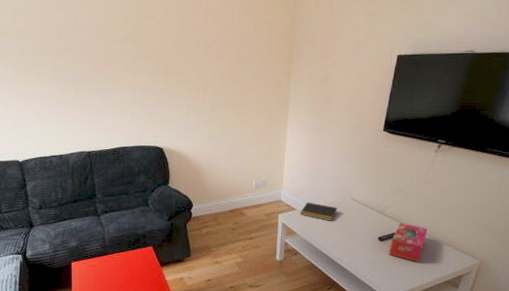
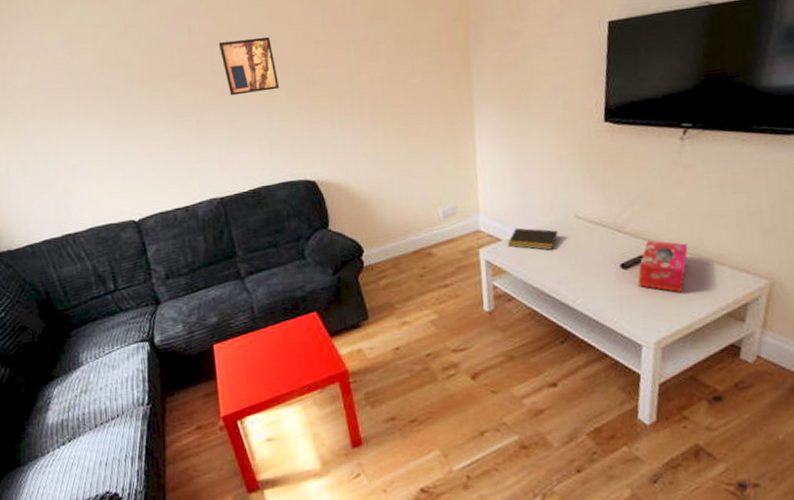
wall art: none [98,28,143,73] -> present [218,36,280,96]

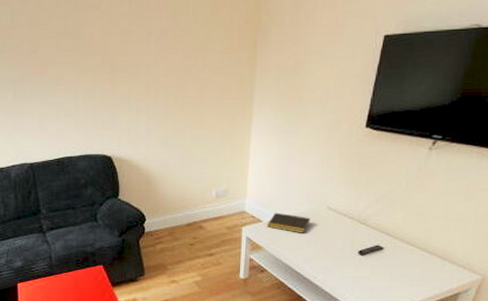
wall art: present [218,36,280,96] -> none [36,22,87,74]
tissue box: present [637,240,688,293] -> none [370,233,418,279]

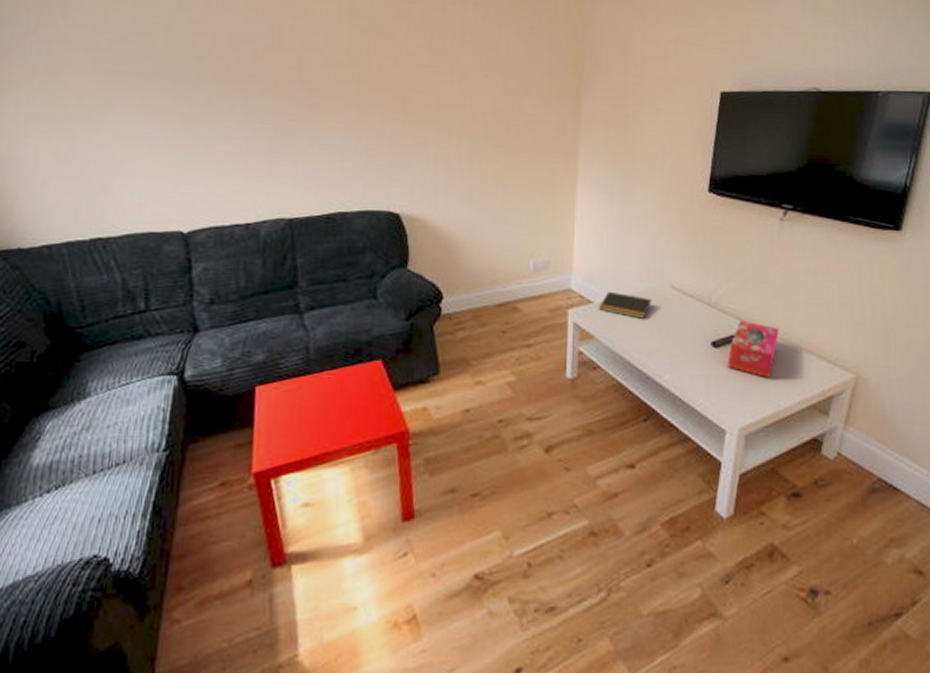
tissue box: none [370,233,418,279] -> present [727,320,779,379]

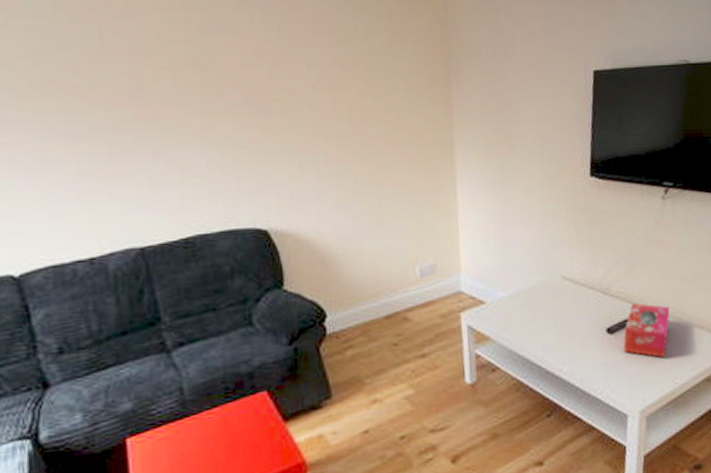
notepad: present [599,291,652,319] -> none [492,289,544,314]

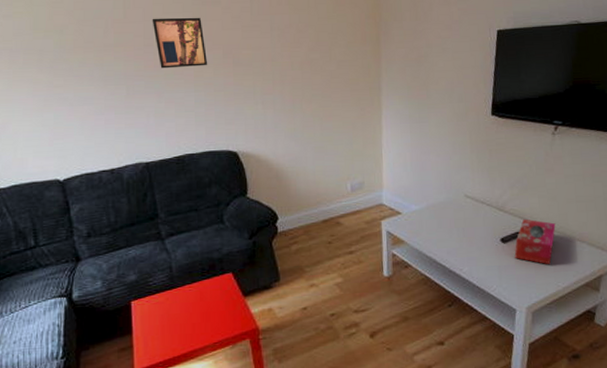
wall art: none [141,49,223,119] -> present [152,17,208,69]

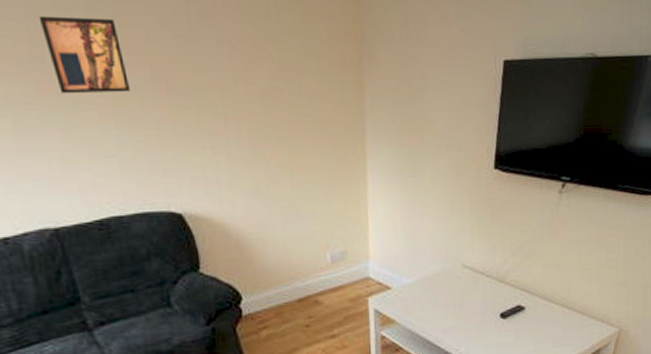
tissue box: present [514,219,556,265] -> none [514,290,558,341]

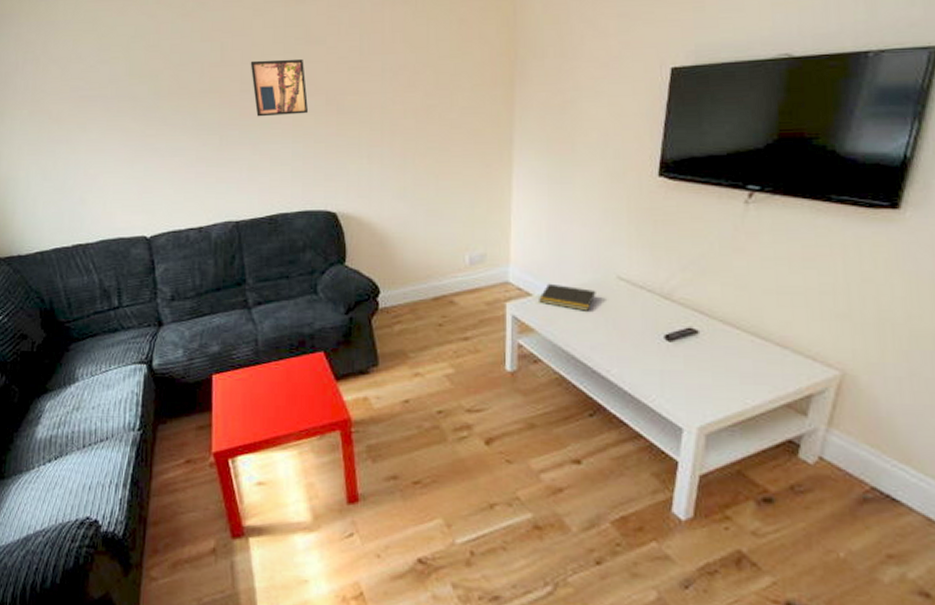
notepad: none [397,275,446,299] -> present [539,283,596,311]

